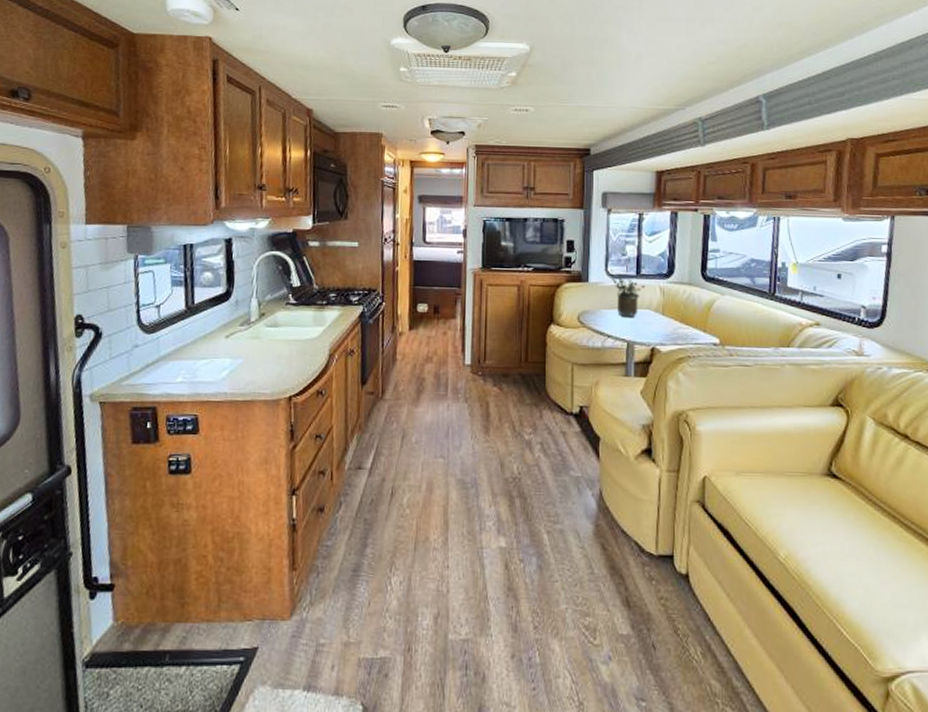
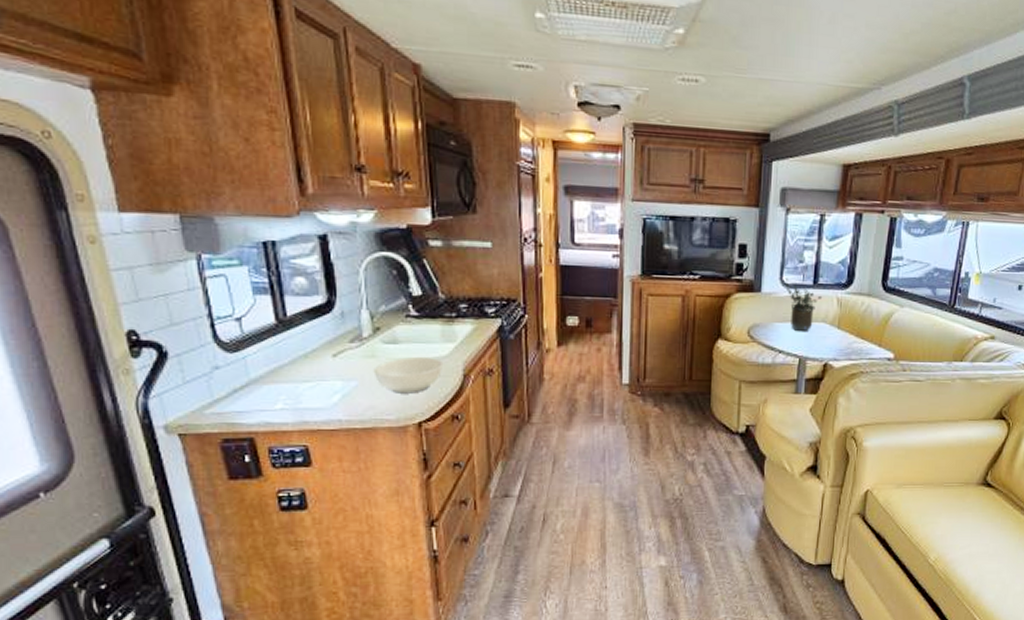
bowl: none [256,339,312,371] -> present [373,357,442,394]

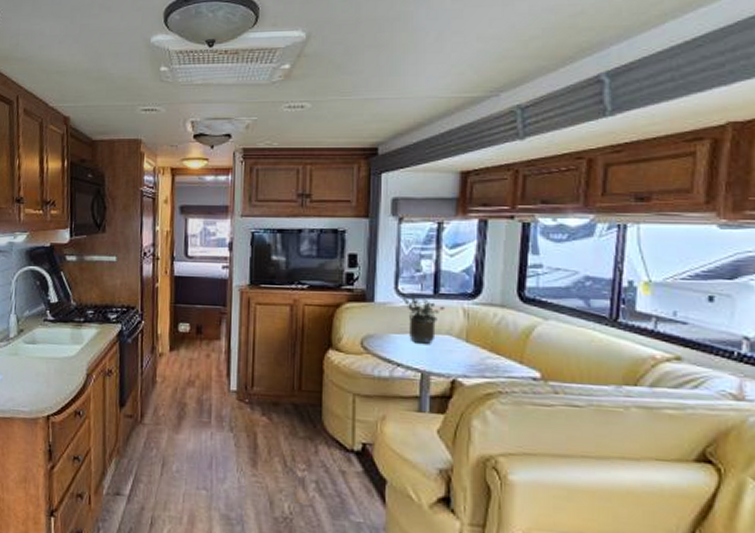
bowl: present [373,357,442,394] -> none [15,356,70,389]

